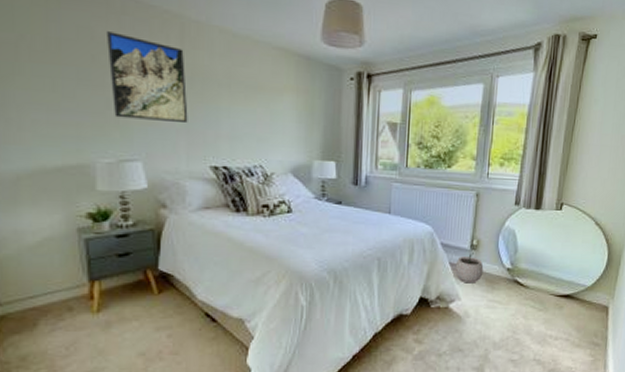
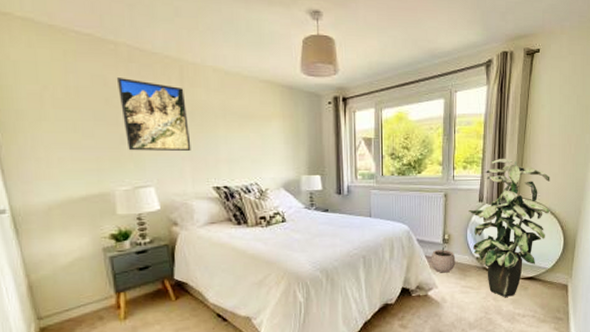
indoor plant: none [502,156,598,315] -> present [468,158,550,297]

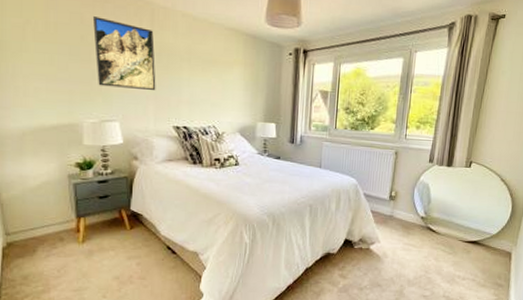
plant pot: present [431,245,456,273] -> none [375,201,401,229]
indoor plant: present [468,158,550,297] -> none [417,121,504,258]

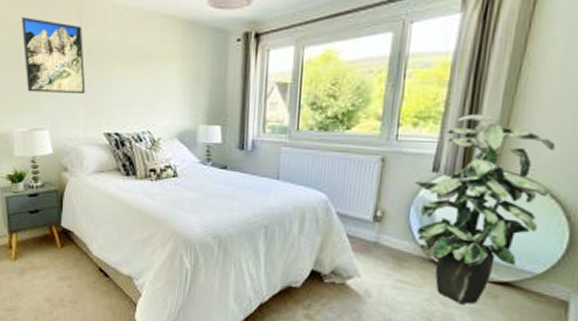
indoor plant: none [417,121,504,258] -> present [415,113,556,304]

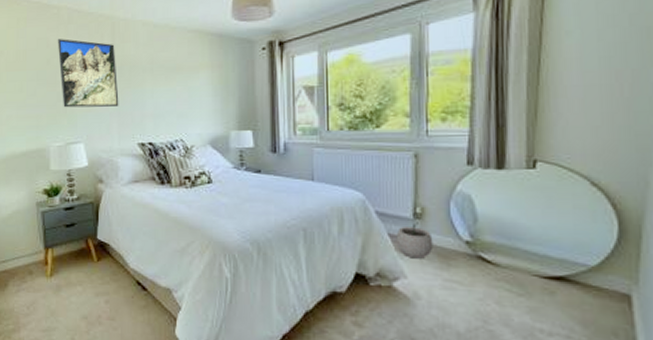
plant pot: none [353,223,390,260] -> present [396,221,434,259]
indoor plant: present [415,113,556,304] -> none [451,105,589,302]

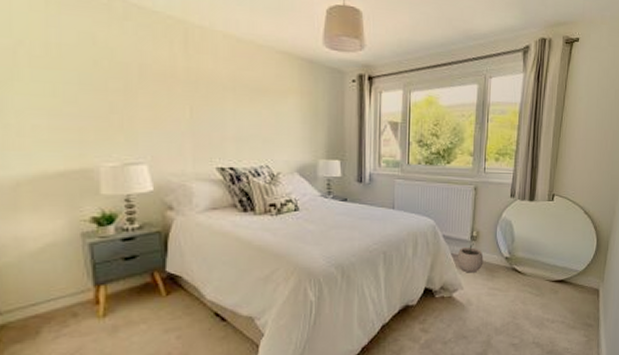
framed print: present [57,39,119,108] -> none [108,37,193,125]

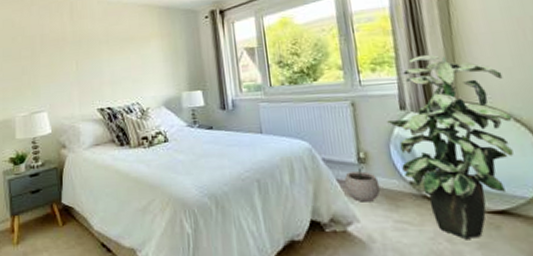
indoor plant: none [499,151,585,301] -> present [387,54,514,239]

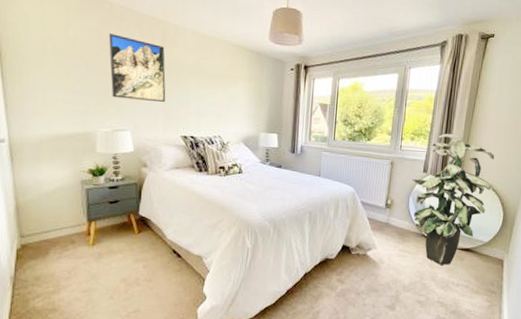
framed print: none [21,19,79,80] -> present [108,33,166,102]
plant pot: present [344,165,381,202] -> none [372,209,396,236]

